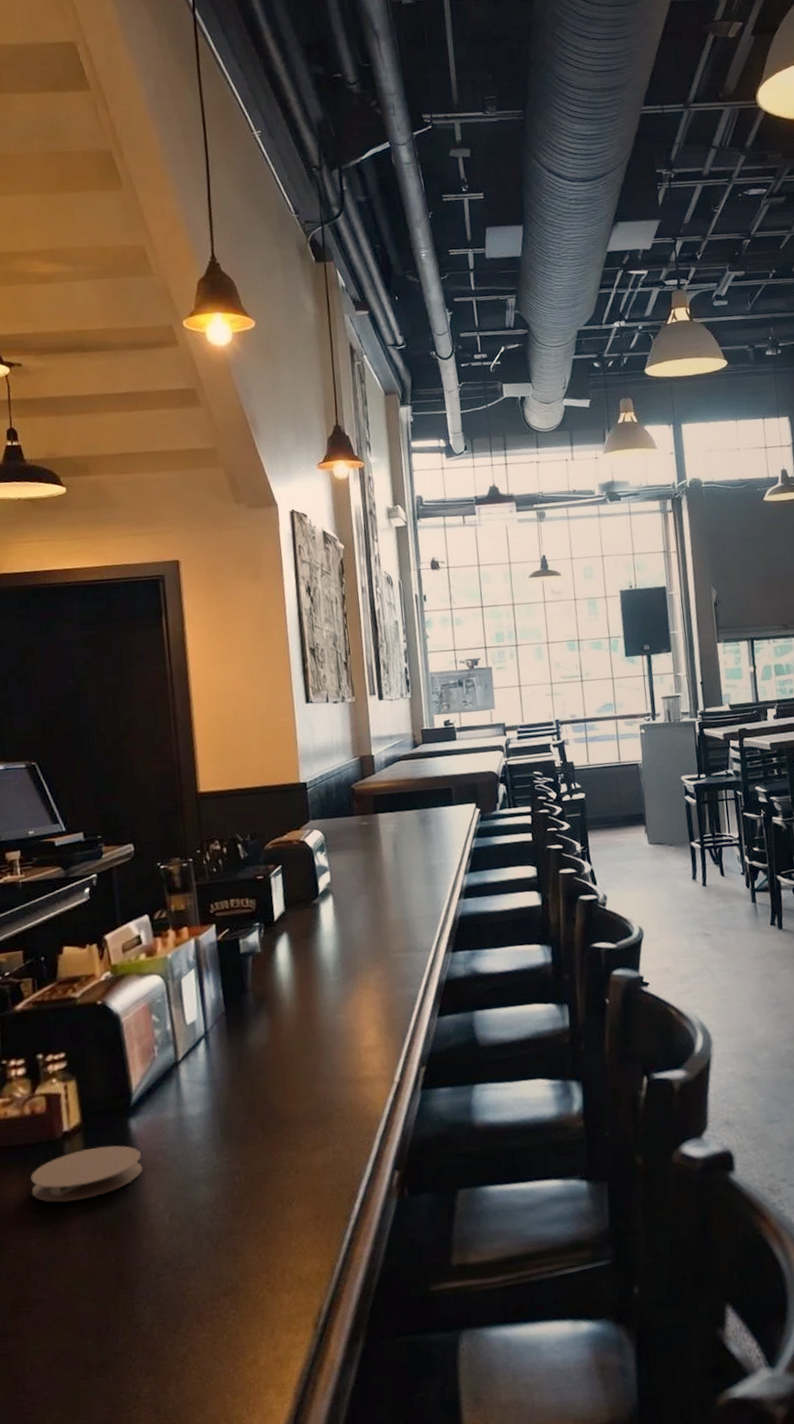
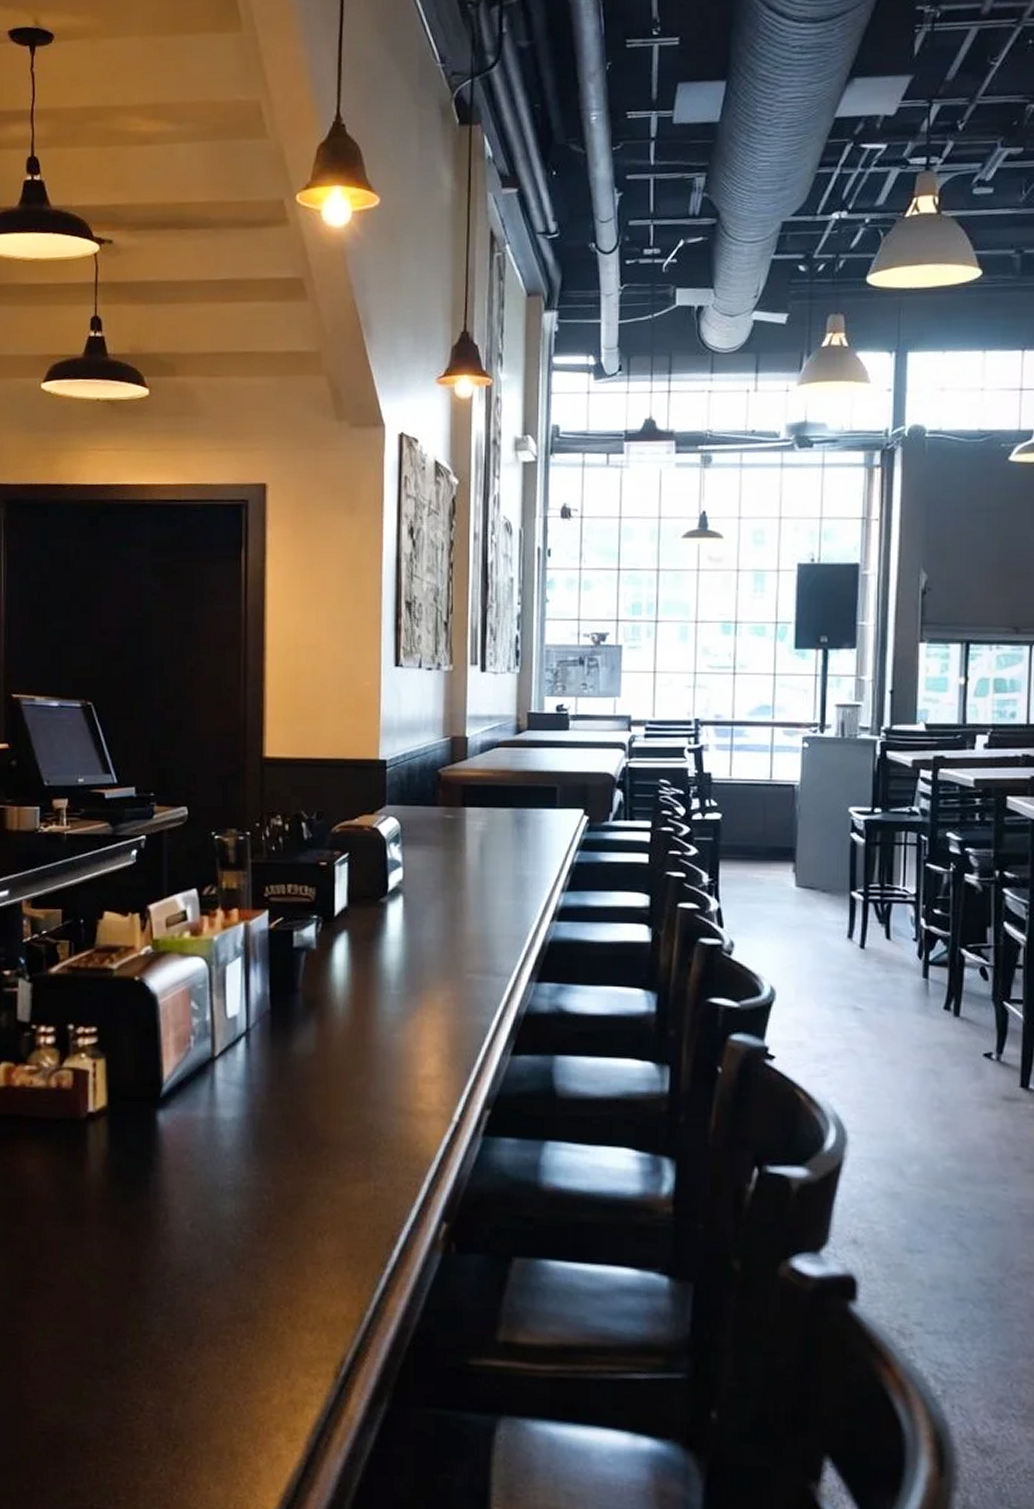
coaster: present [31,1145,143,1203] -> none [51,1135,168,1189]

